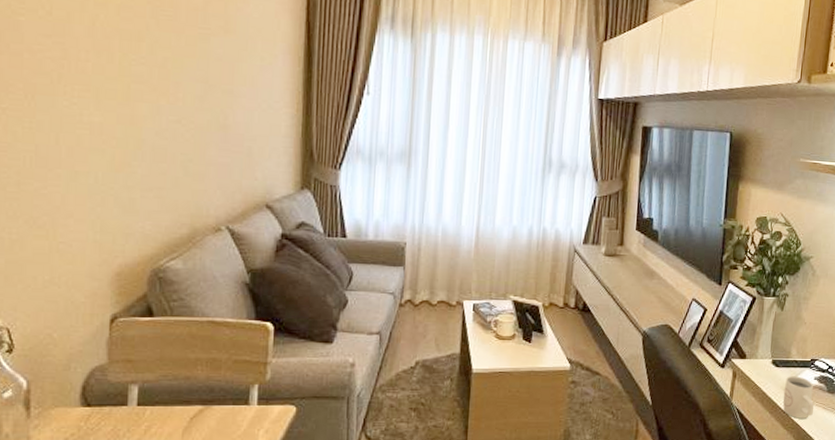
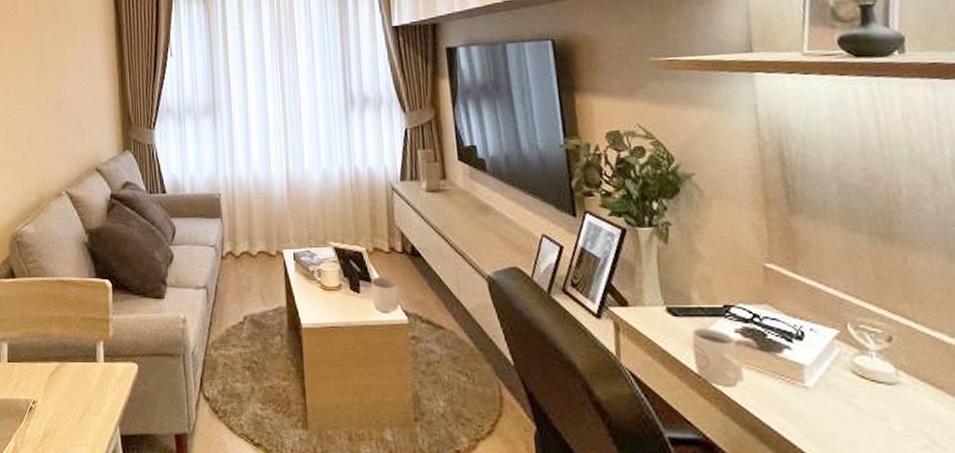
mug: none [542,328,567,361] -> present [371,276,400,313]

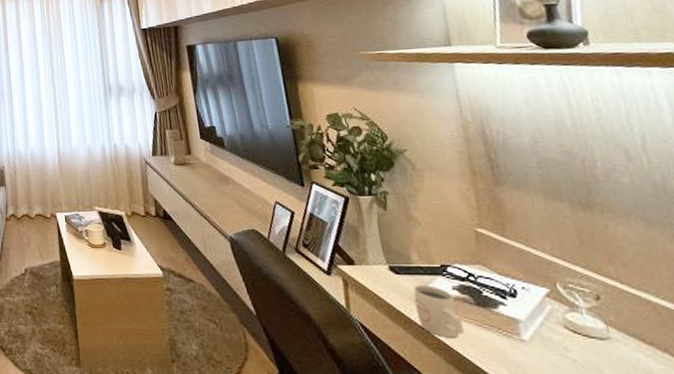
mug: present [371,276,400,313] -> none [130,236,155,268]

